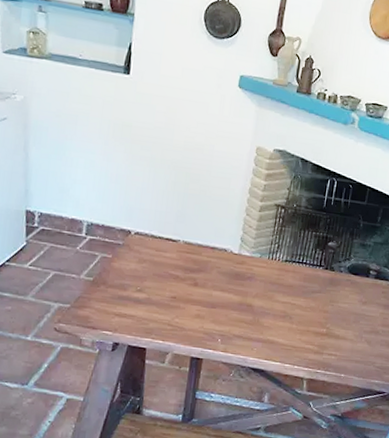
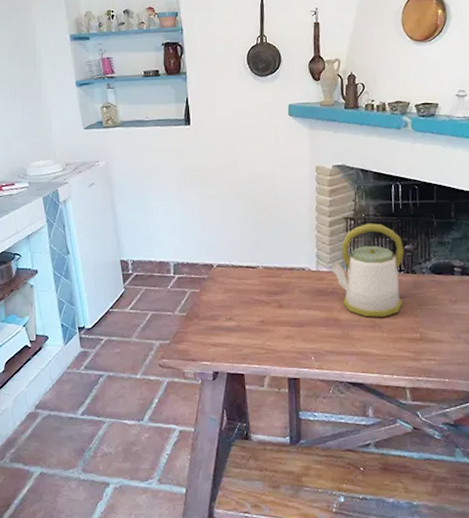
kettle: none [253,214,328,309] -> present [330,223,405,317]

